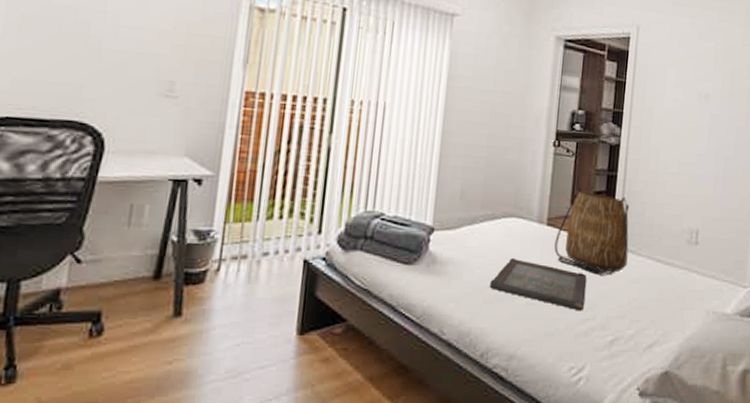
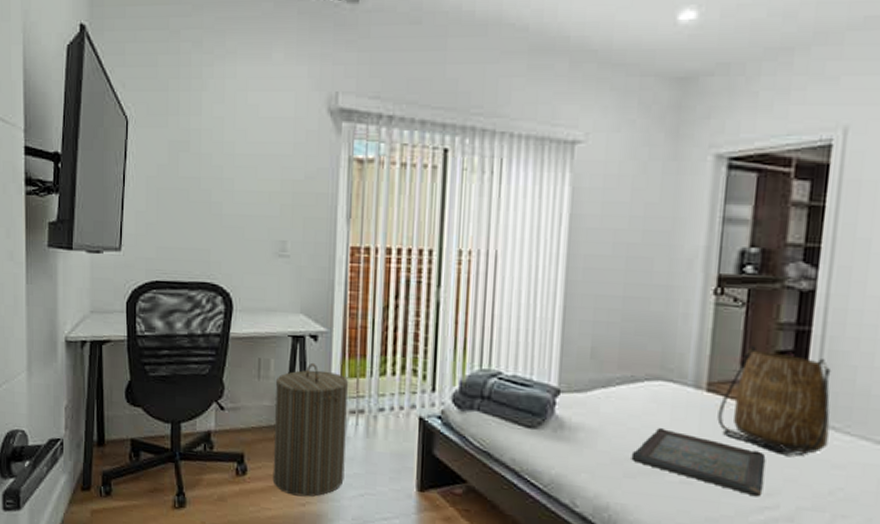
laundry hamper: none [135,207,233,354] -> present [272,362,349,497]

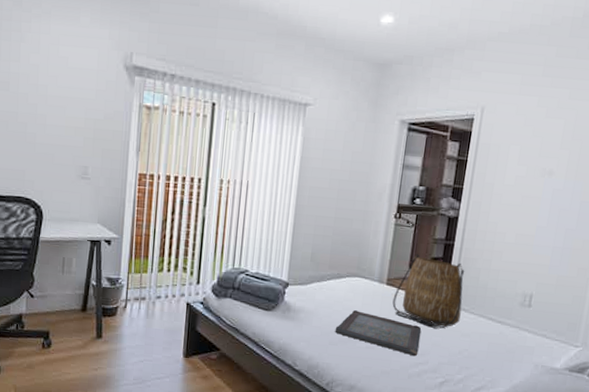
laundry hamper: present [272,362,349,497] -> none [72,261,134,364]

